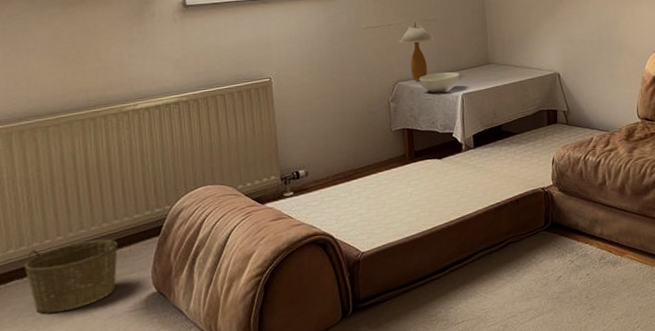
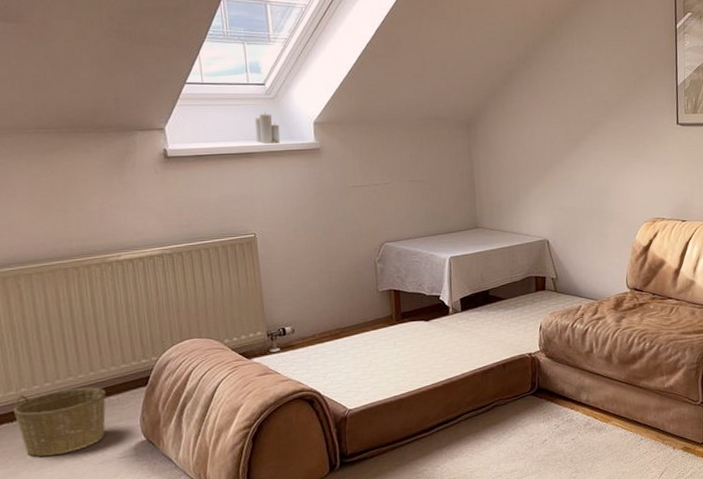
table lamp: present [399,22,433,82] -> none [385,182,421,243]
bowl: present [419,72,460,93] -> none [406,234,447,256]

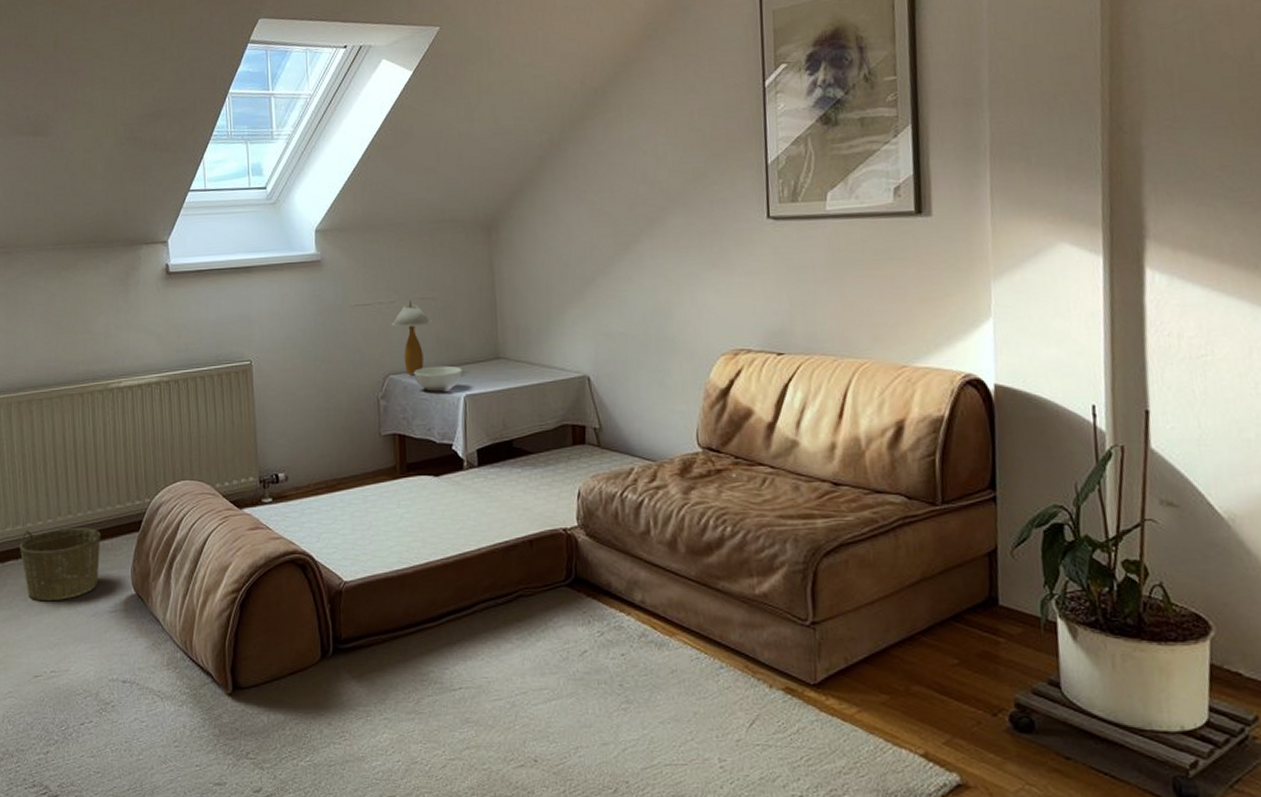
candle: present [254,112,281,145] -> none [255,219,280,257]
table lamp: none [385,182,421,243] -> present [391,300,432,376]
bowl: none [406,234,447,256] -> present [414,365,462,392]

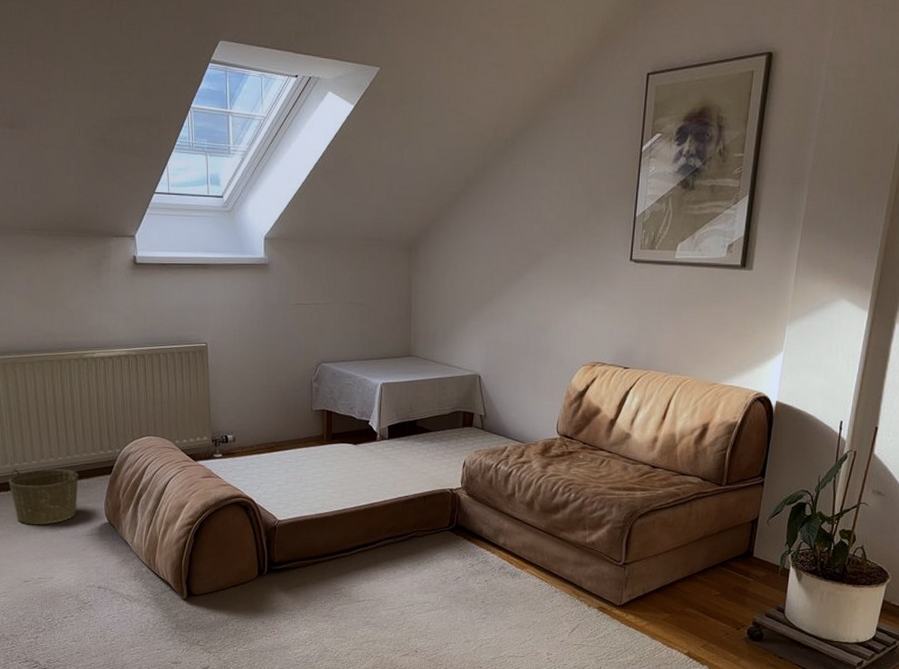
table lamp: present [391,300,432,376] -> none [325,303,358,365]
bowl: present [414,365,462,392] -> none [342,358,381,379]

